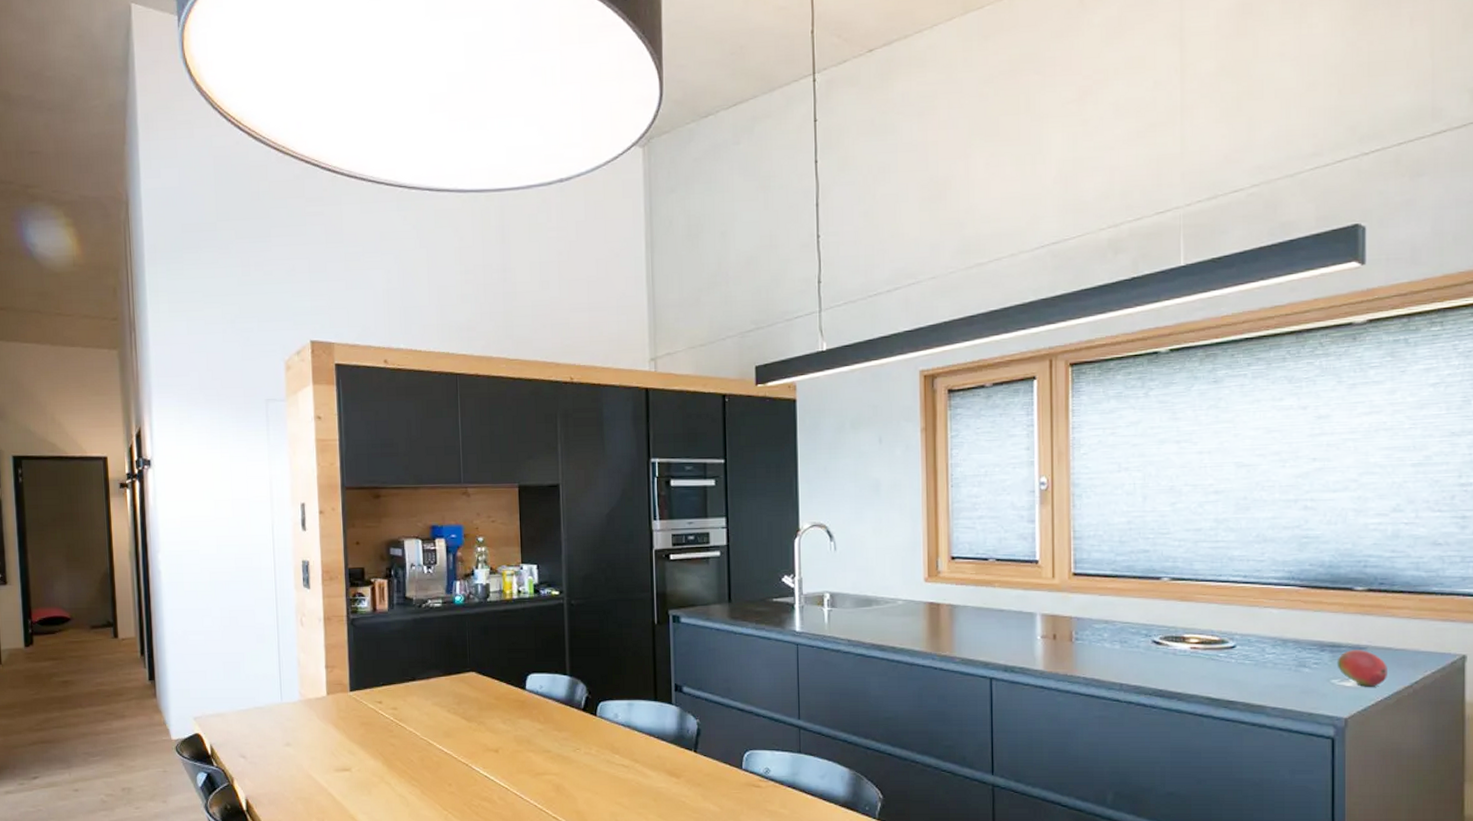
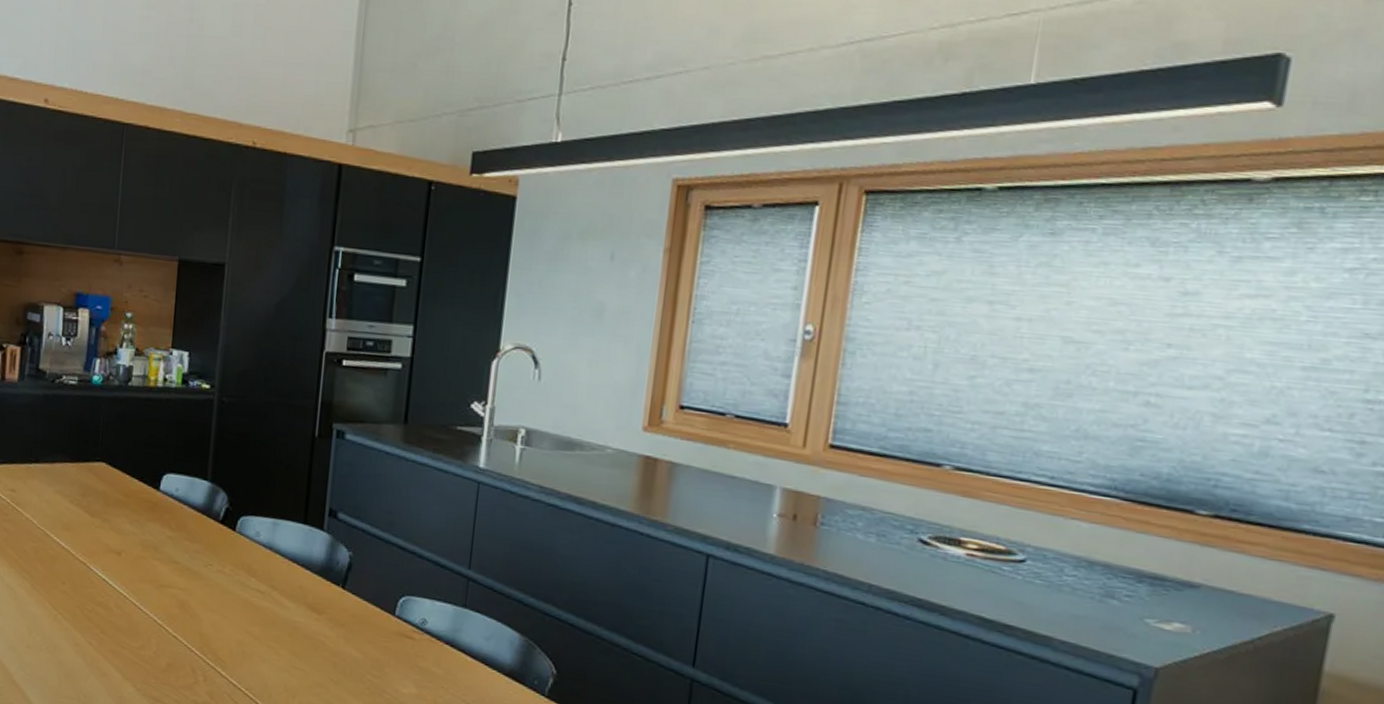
fruit: present [1337,650,1387,687] -> none [1156,586,1224,636]

